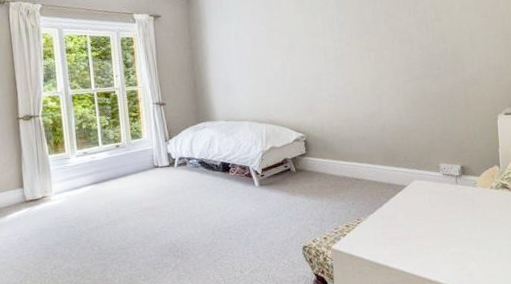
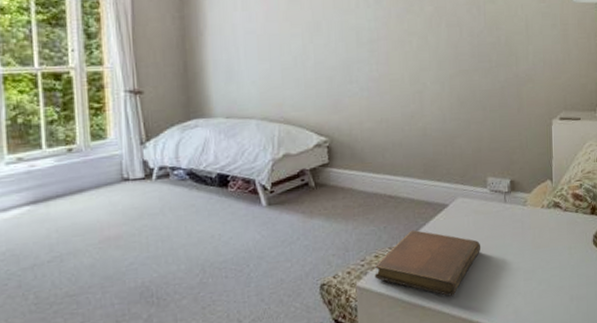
notebook: none [346,205,437,259] -> present [374,229,481,296]

